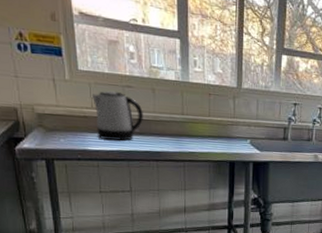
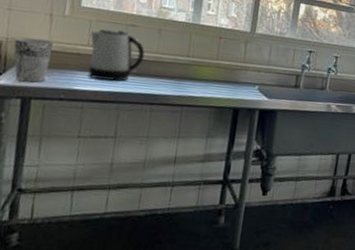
cup: none [27,103,62,145] -> present [13,37,53,83]

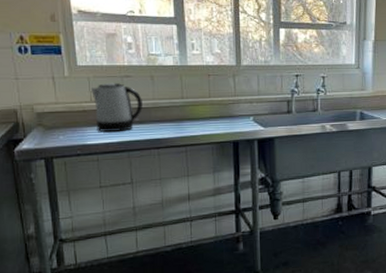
cup: present [13,37,53,83] -> none [27,103,61,144]

